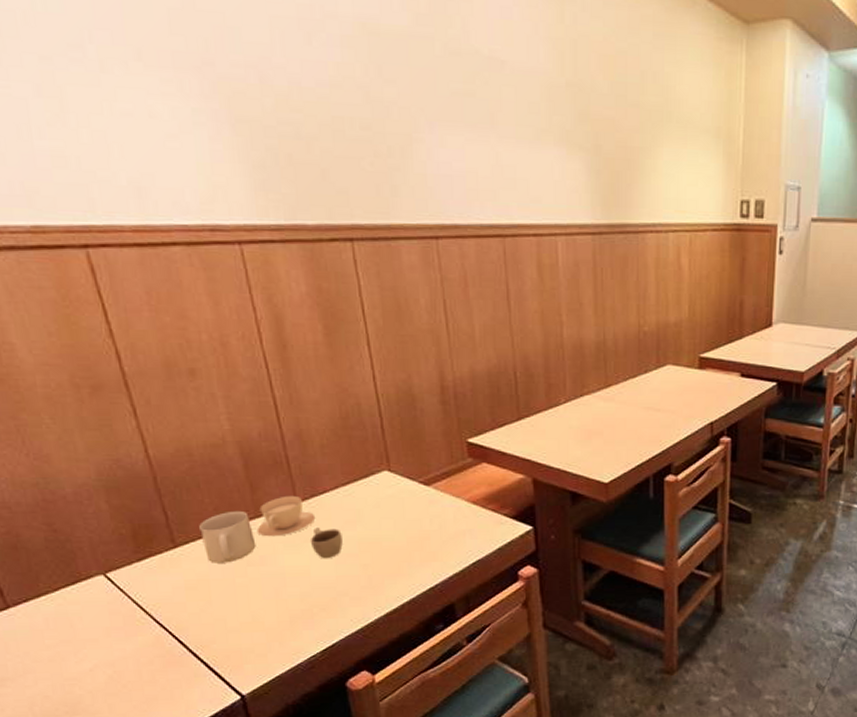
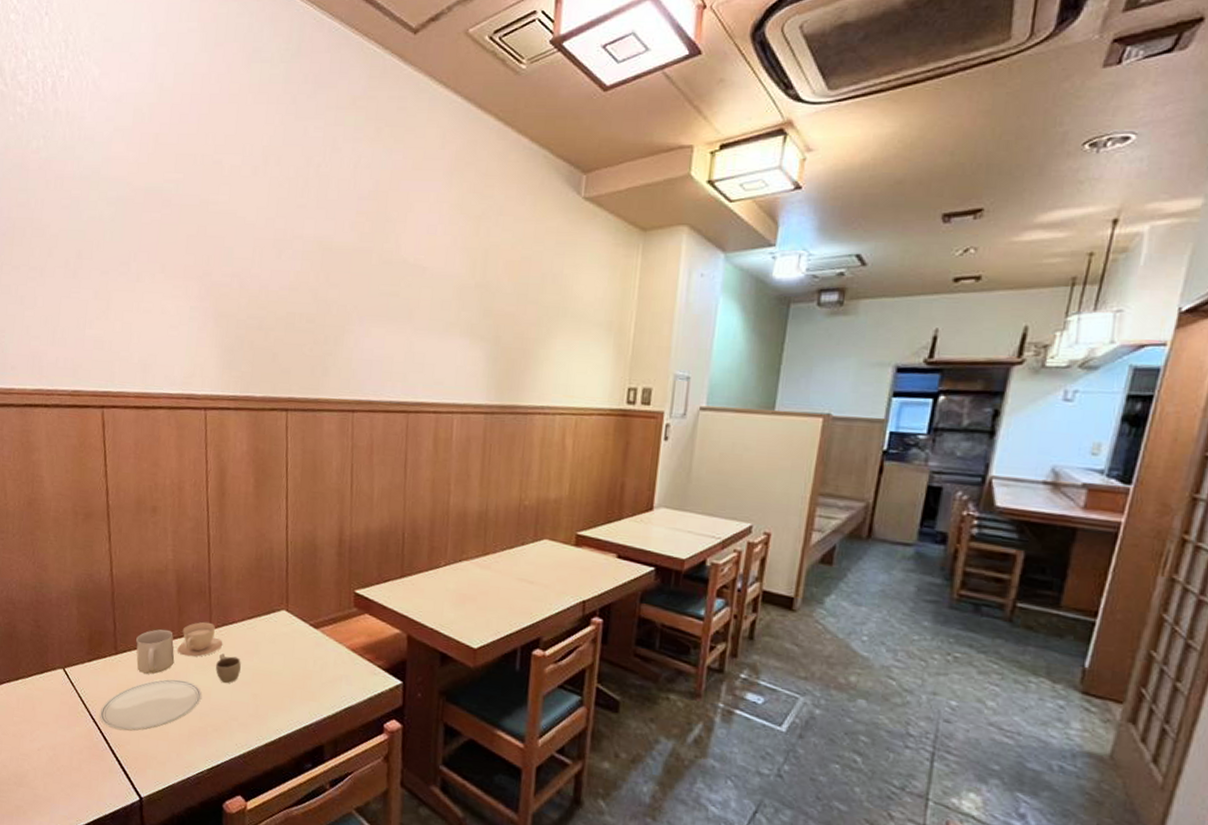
plate: none [166,563,299,631] -> present [99,679,202,731]

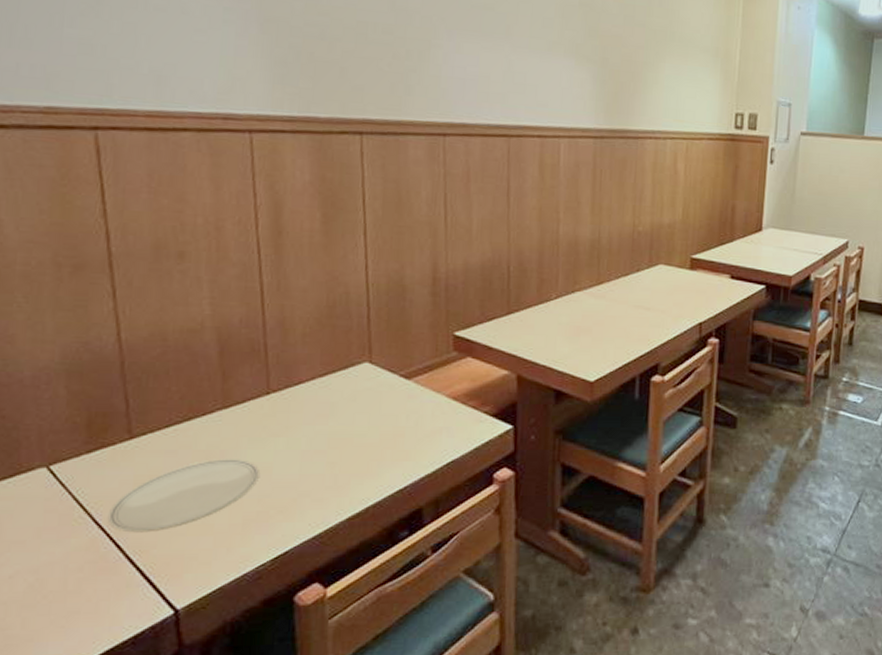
cup: present [136,629,175,674] -> none [160,400,219,457]
teacup: present [177,621,223,657] -> none [221,385,287,430]
cup: present [215,653,241,684] -> none [277,421,312,456]

